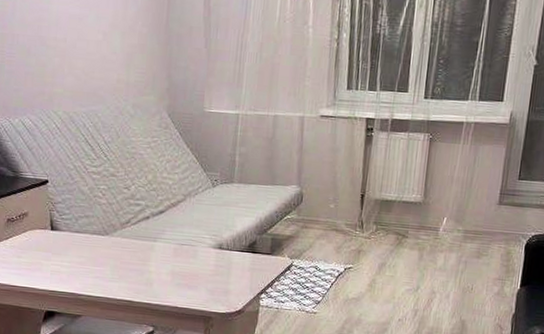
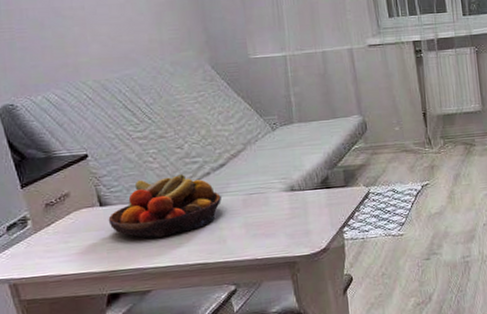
fruit bowl: none [56,212,155,269] -> present [108,175,221,239]

